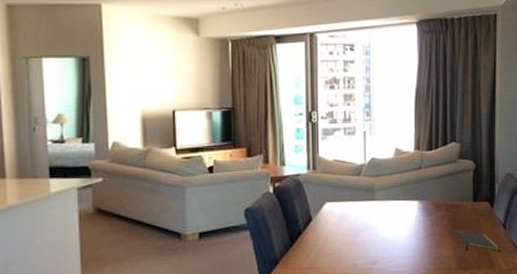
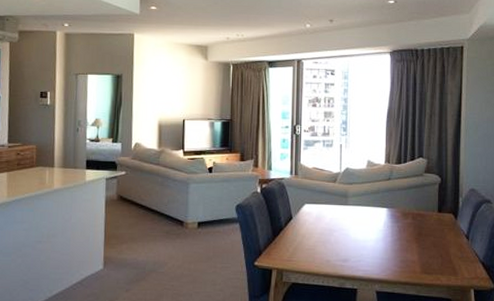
notepad: present [454,229,501,251] -> none [420,237,464,260]

